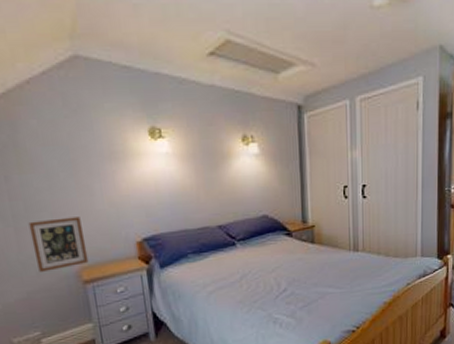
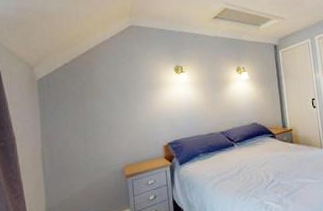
picture frame: present [28,216,89,272] -> none [93,128,131,169]

